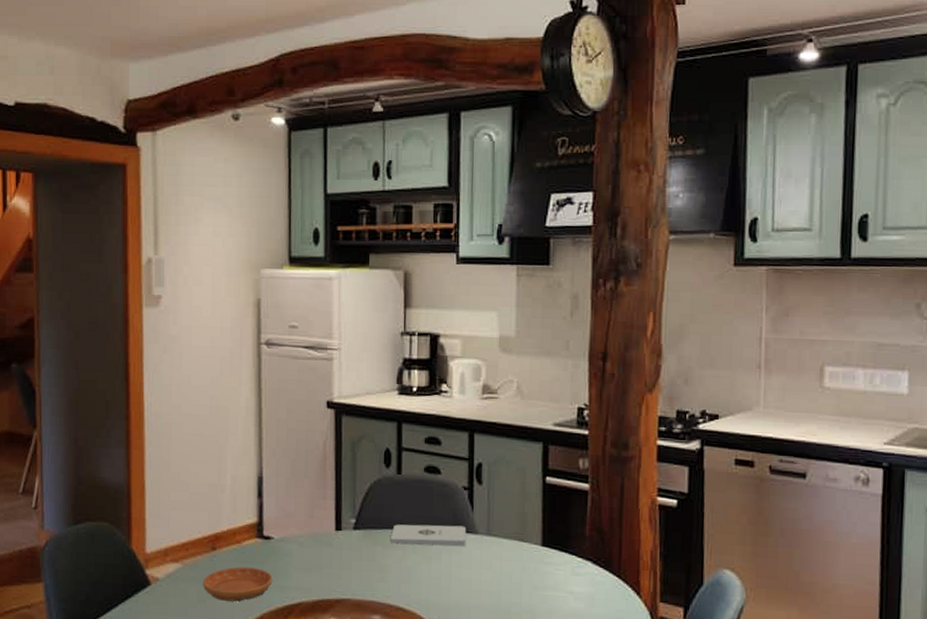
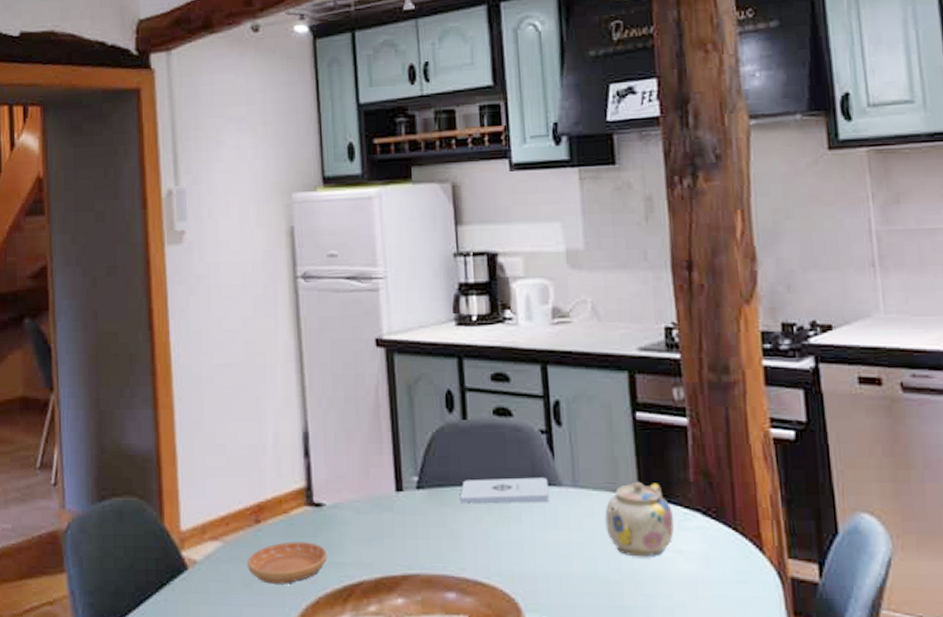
teapot: none [511,533,569,595] -> present [605,481,675,557]

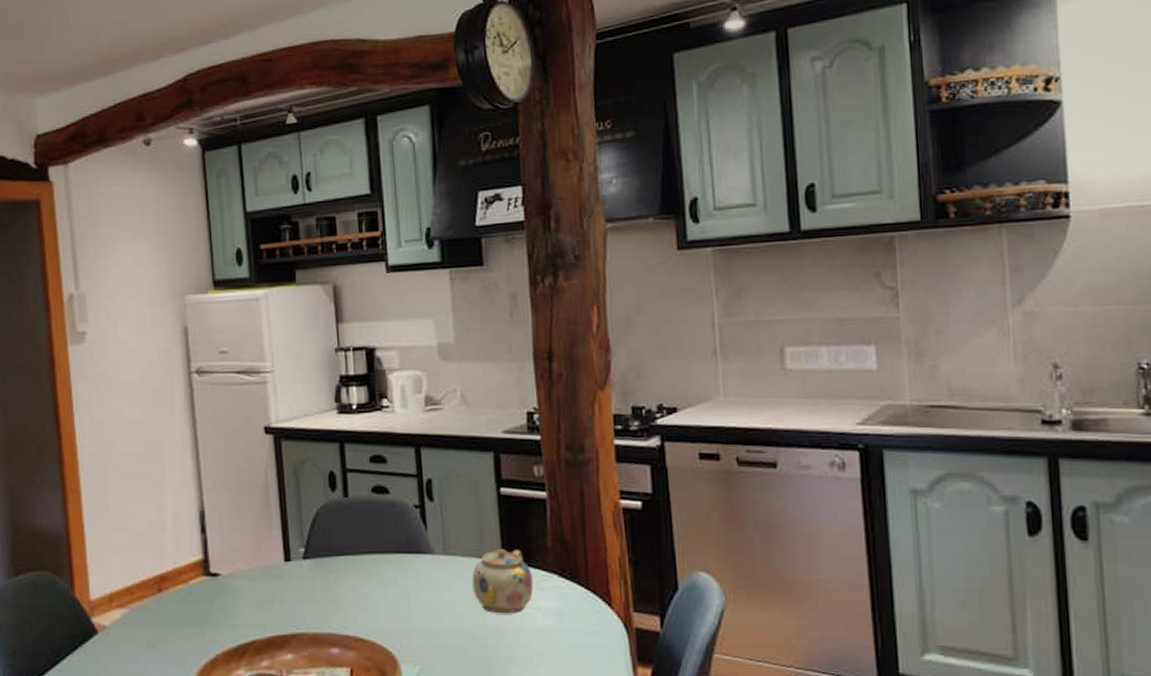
saucer: present [247,542,327,584] -> none [151,607,224,644]
notepad: present [461,477,550,504] -> none [343,547,423,571]

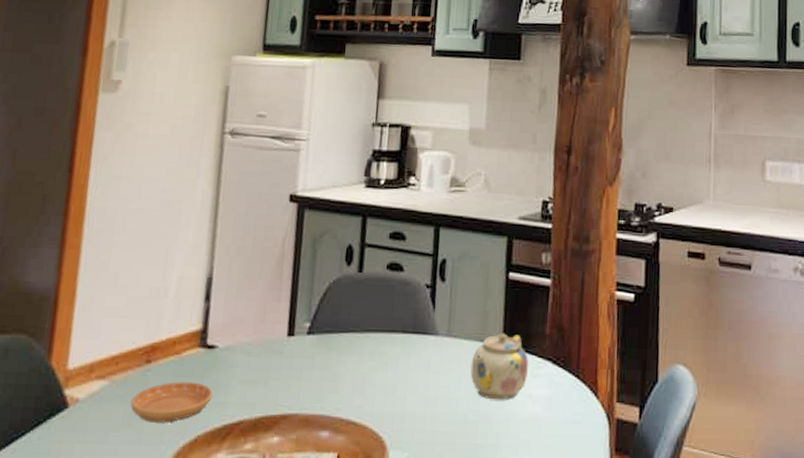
saucer: none [151,607,224,644] -> present [131,381,213,423]

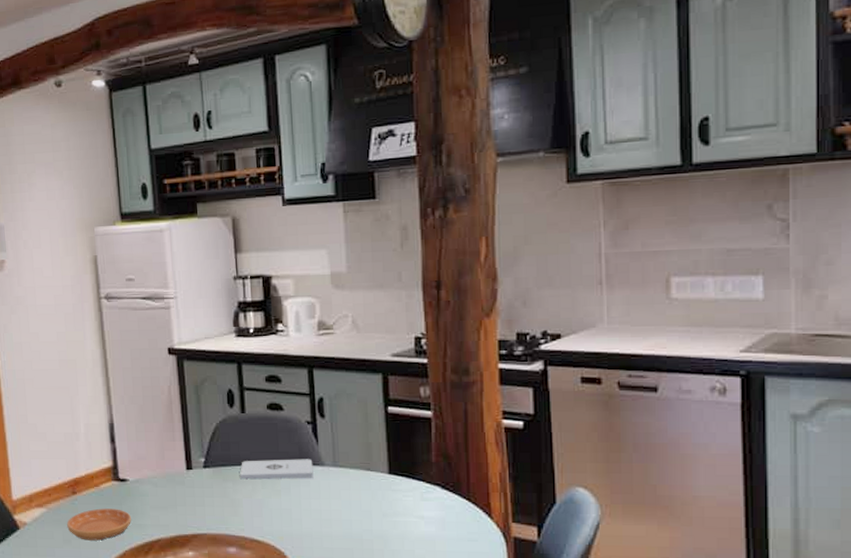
notepad: none [346,326,427,350] -> present [240,459,314,480]
teapot: present [470,333,529,400] -> none [359,462,418,521]

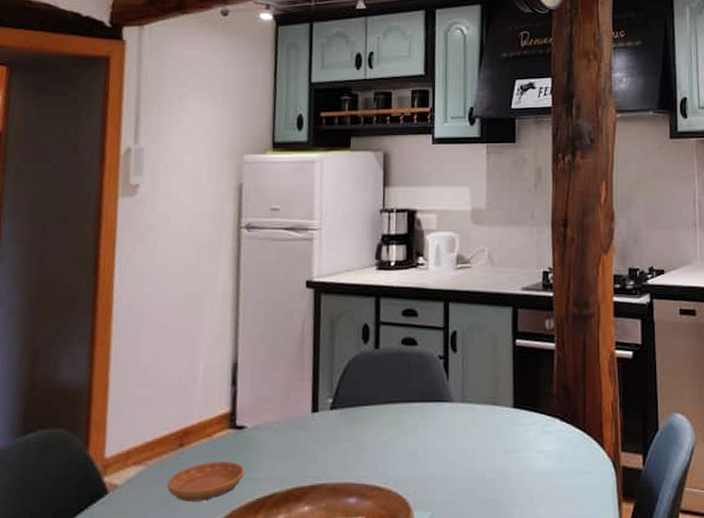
notepad: present [240,459,314,480] -> none [368,395,442,421]

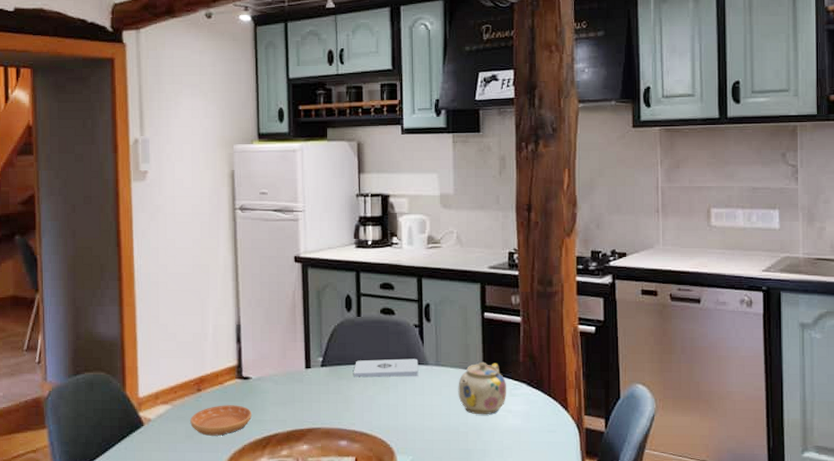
notepad: none [368,395,442,421] -> present [354,358,419,378]
teapot: none [485,395,539,458] -> present [458,361,507,415]

